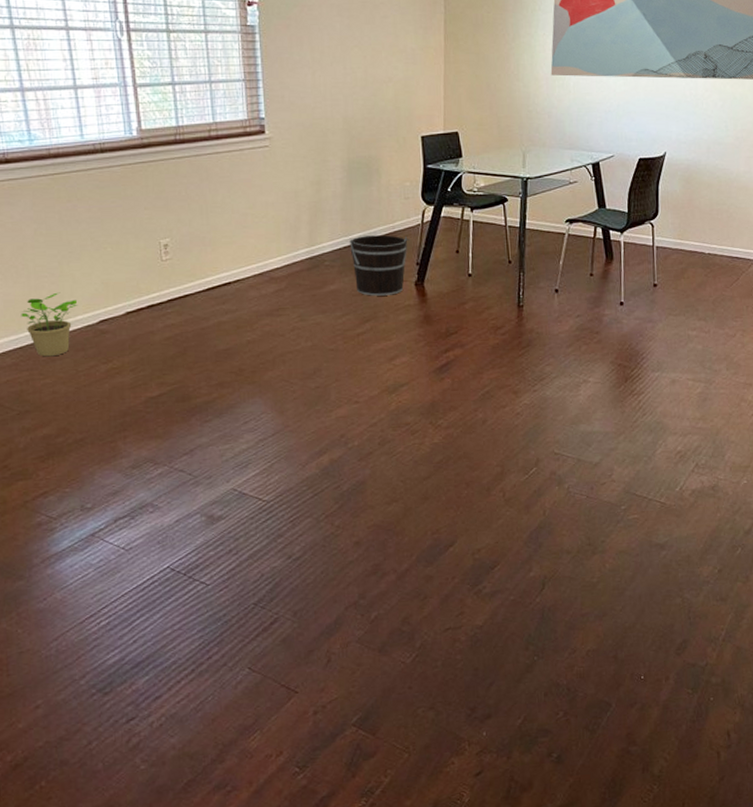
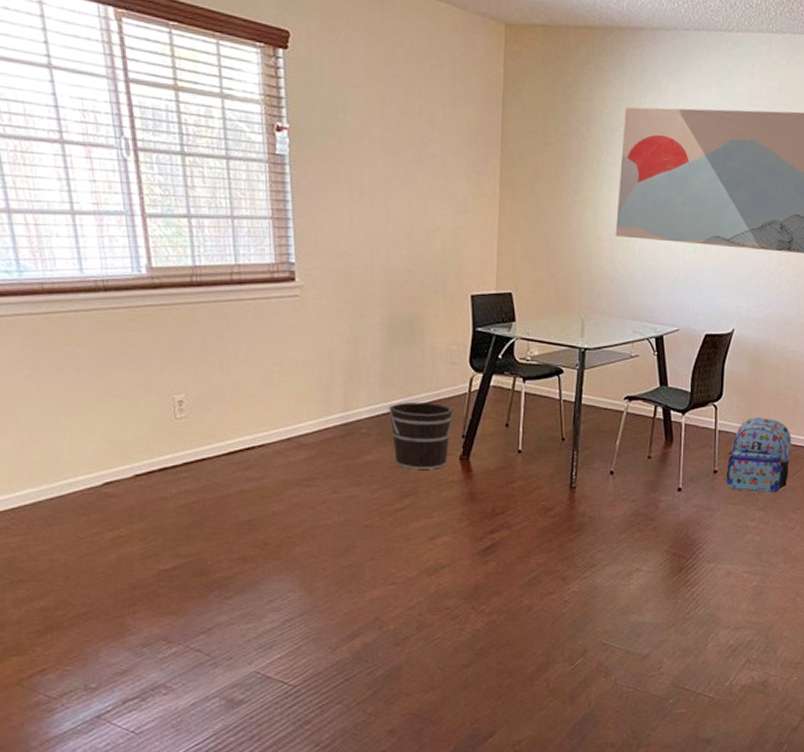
potted plant: present [21,292,78,357] -> none [11,448,79,521]
backpack: none [665,232,728,304] -> present [726,417,792,494]

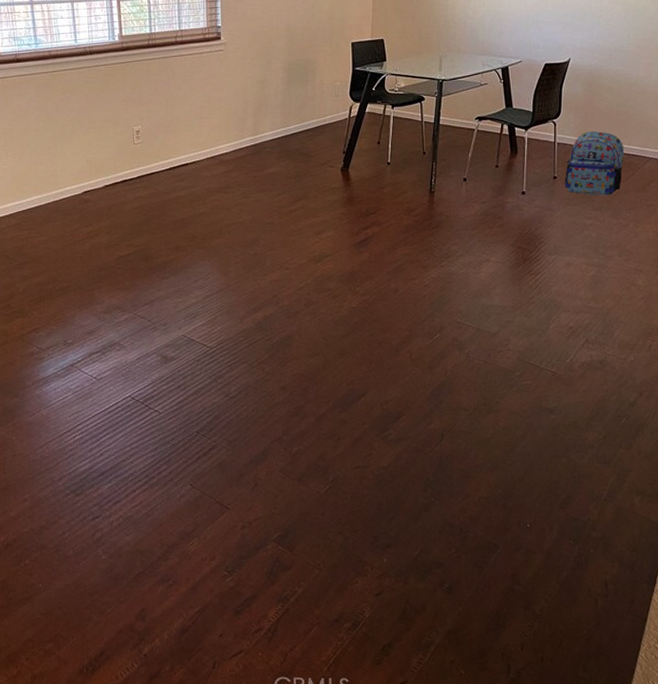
bucket: present [387,402,455,469] -> none [286,127,338,179]

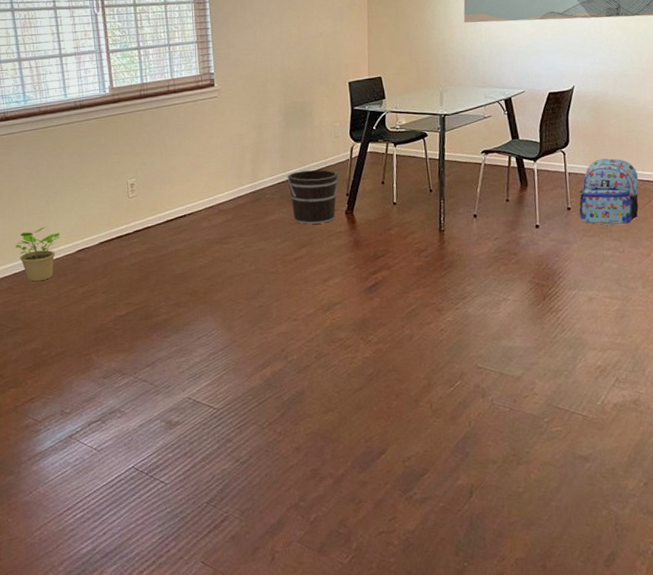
potted plant: none [24,167,68,219] -> present [15,226,61,282]
bucket: none [286,127,338,179] -> present [286,170,340,224]

